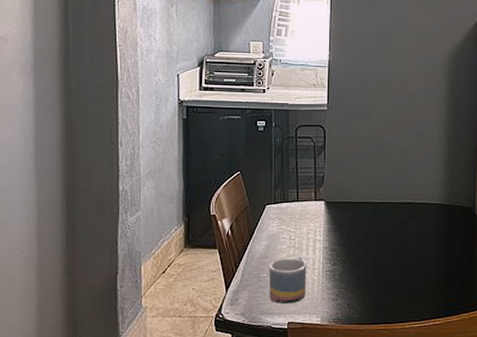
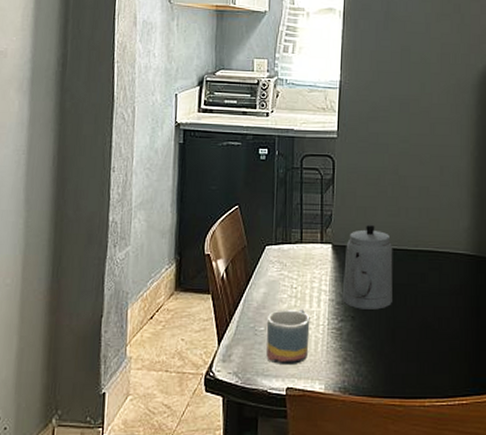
teapot: none [334,182,378,254] -> present [342,224,393,310]

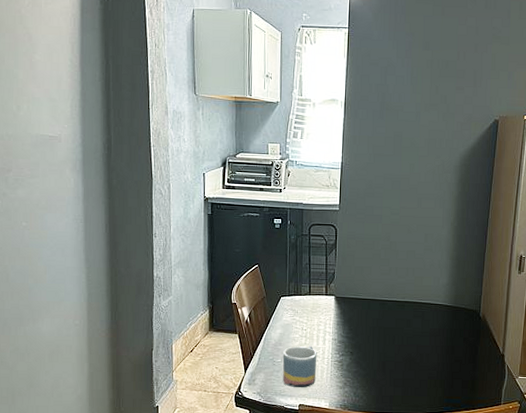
teapot: present [342,224,393,310] -> none [342,280,385,347]

